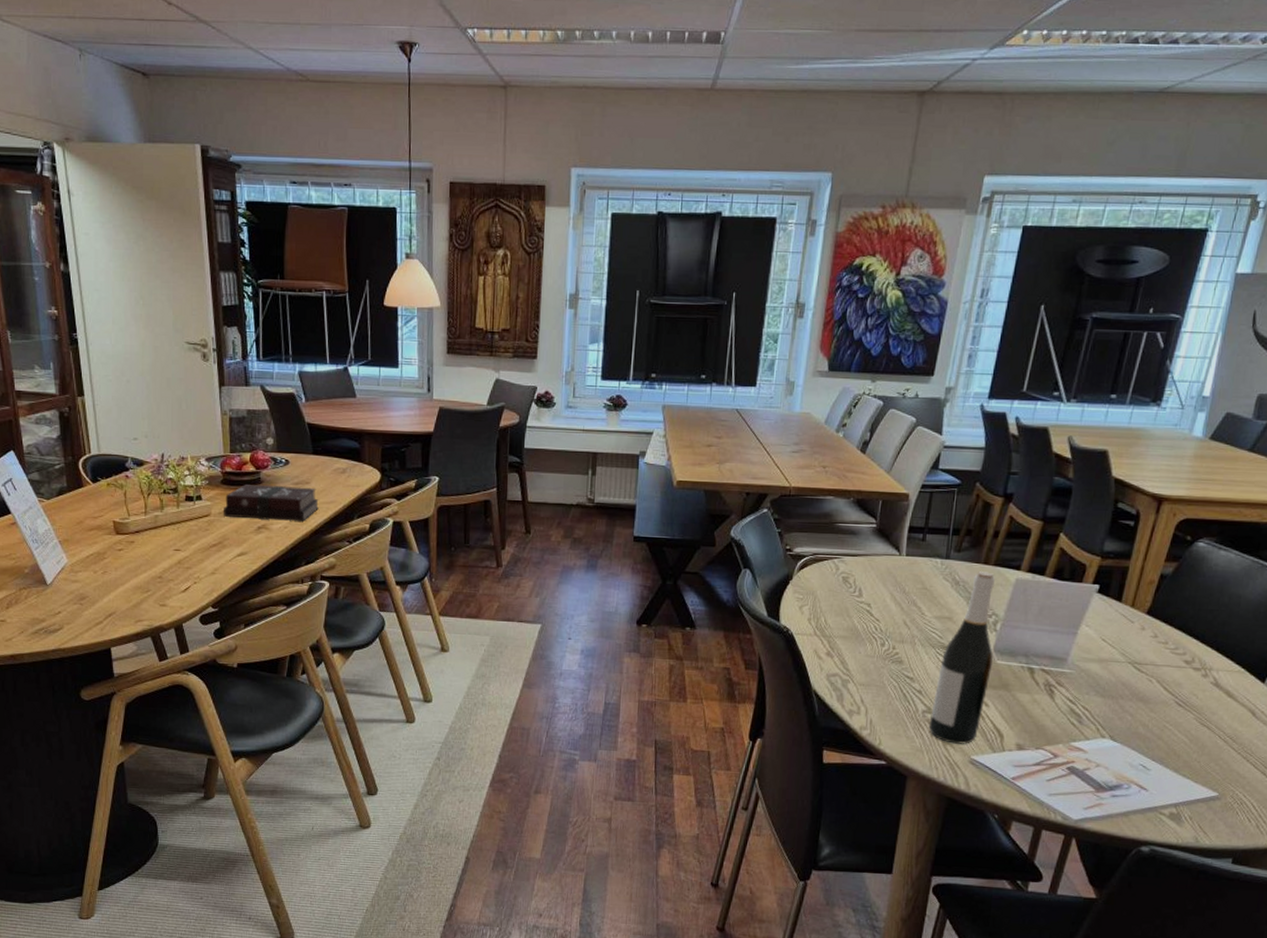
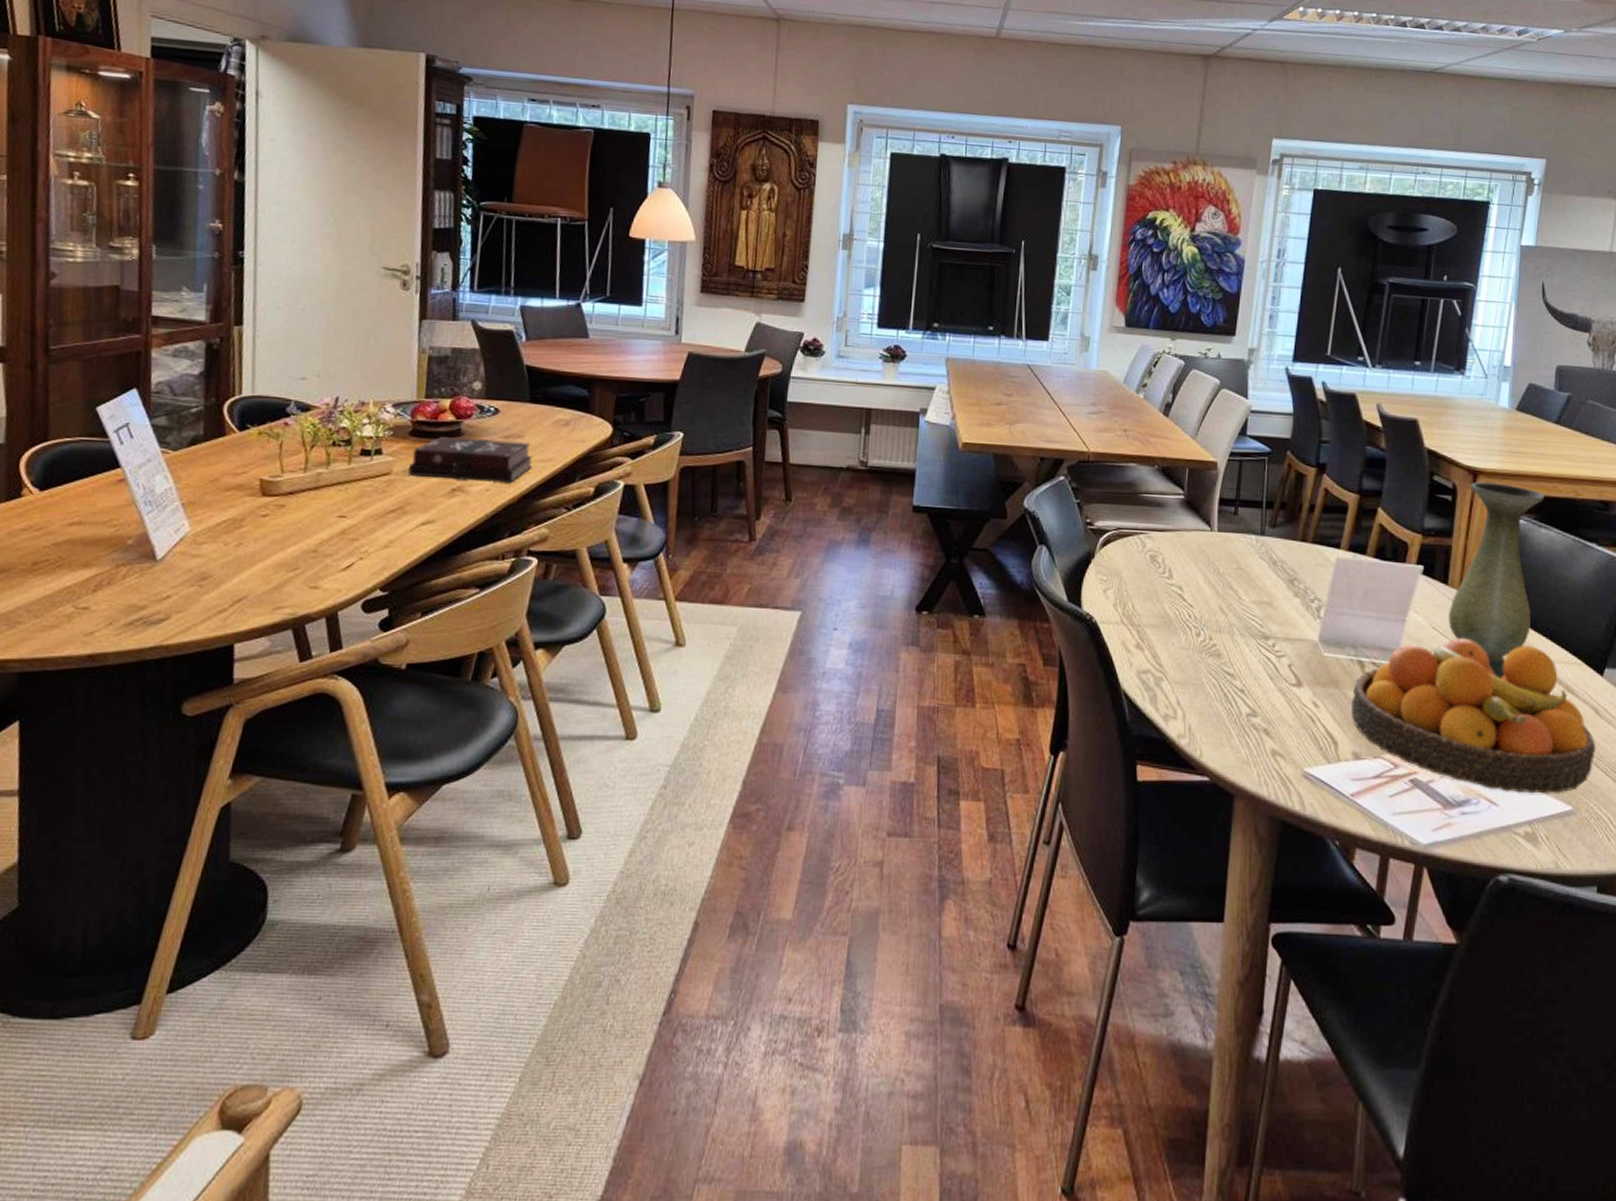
wine bottle: present [928,571,995,744] -> none [1254,550,1319,754]
fruit bowl: none [1018,649,1249,782] -> present [1352,638,1596,794]
vase: none [1118,508,1229,685] -> present [1447,482,1545,680]

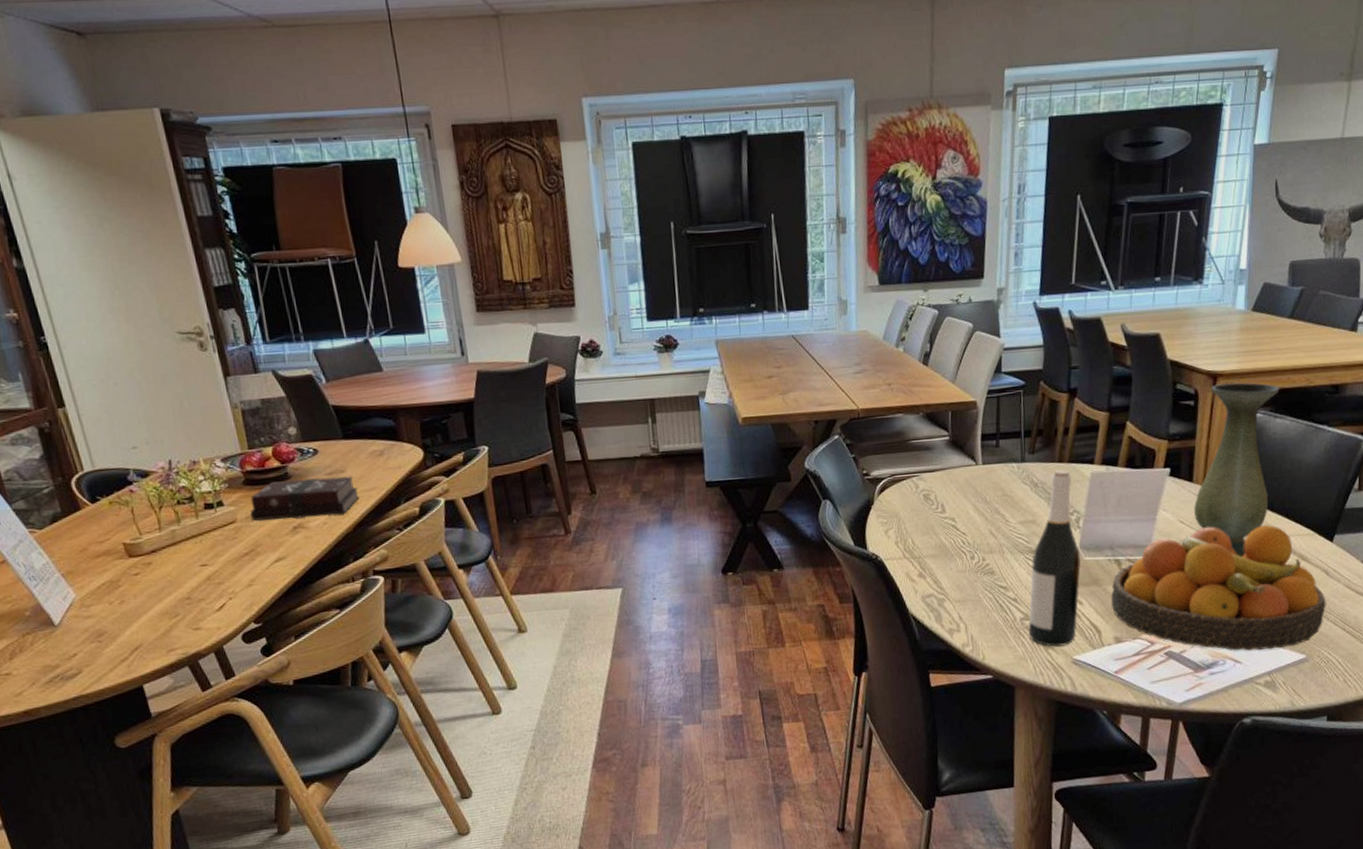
wine bottle: none [1254,550,1319,754] -> present [1028,470,1081,647]

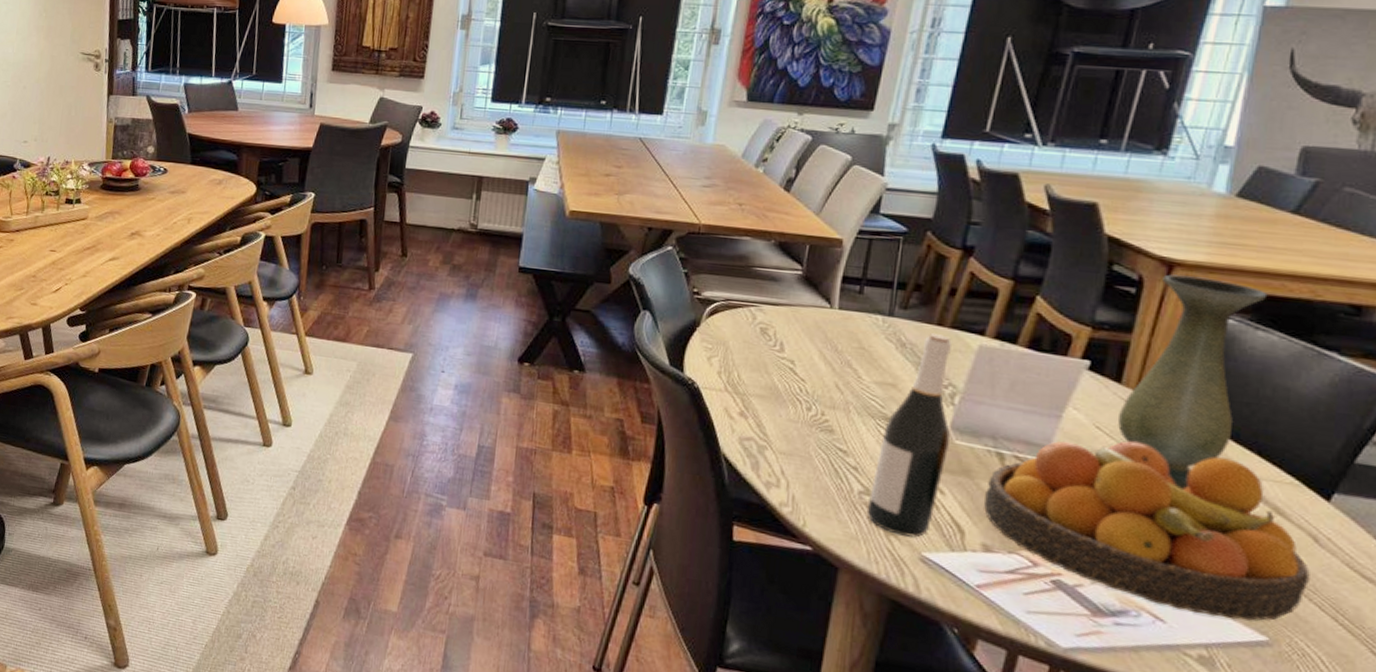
hardback book: present [250,475,359,521] -> none [100,191,193,230]

